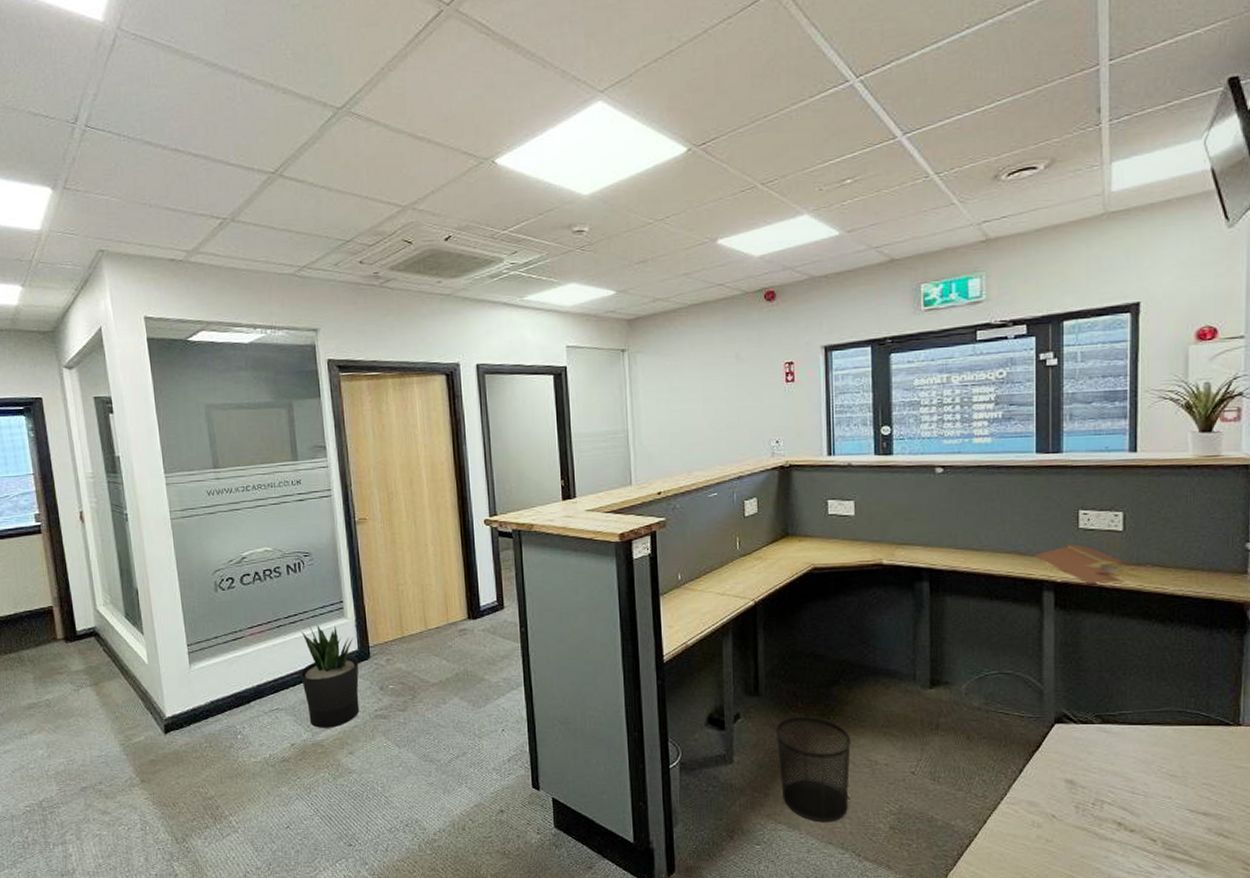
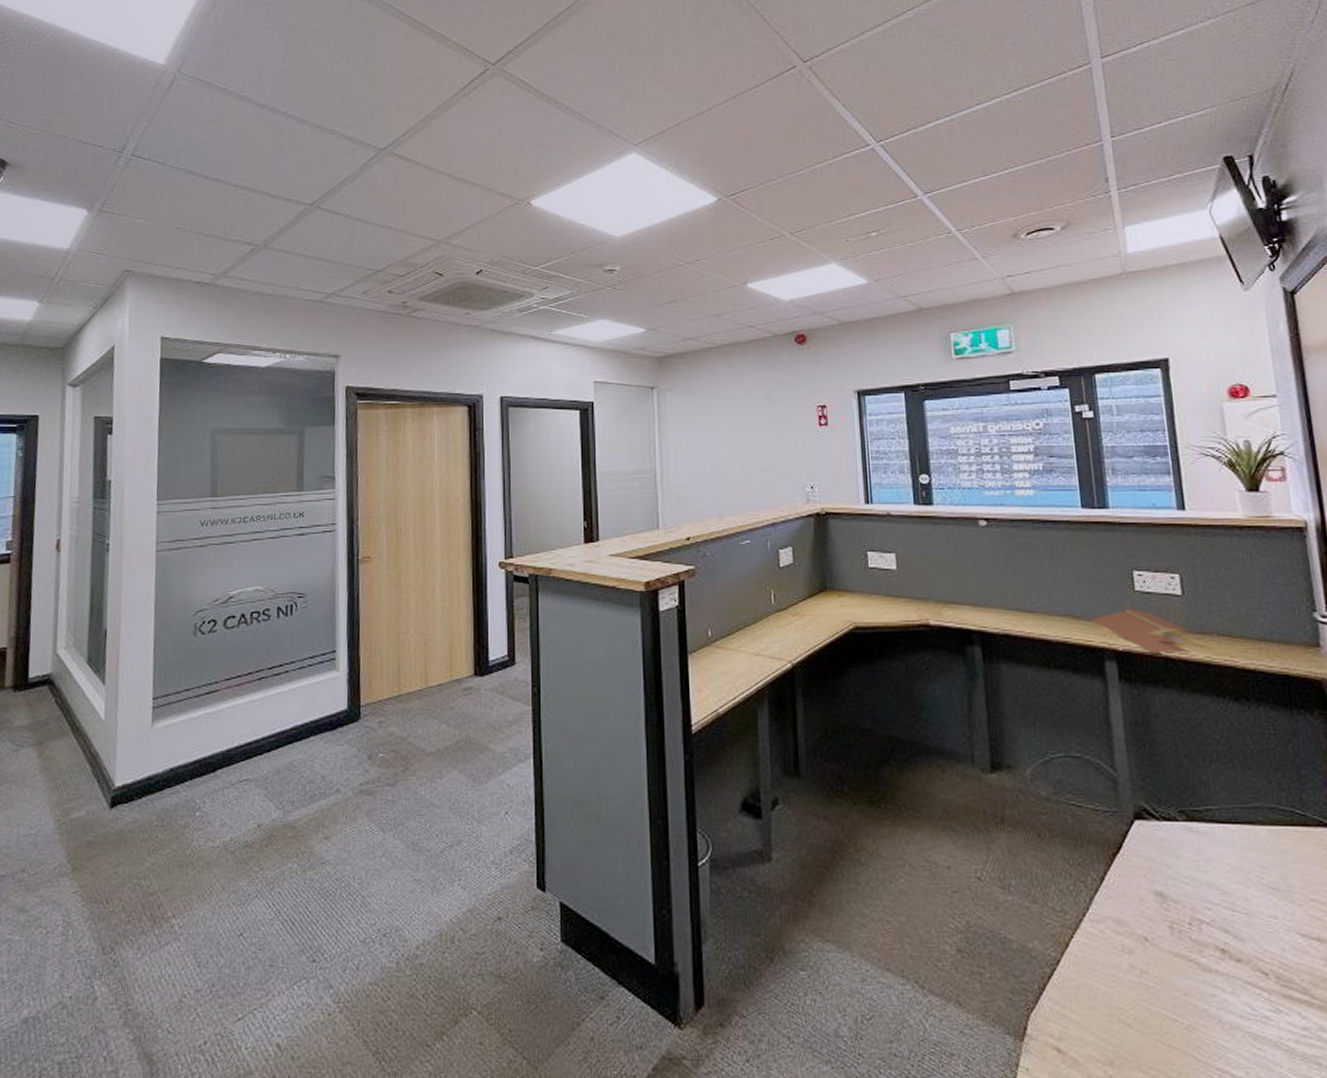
planter: present [300,623,360,728] -> none [277,676,347,805]
waste bin: present [775,716,851,823] -> none [819,803,908,942]

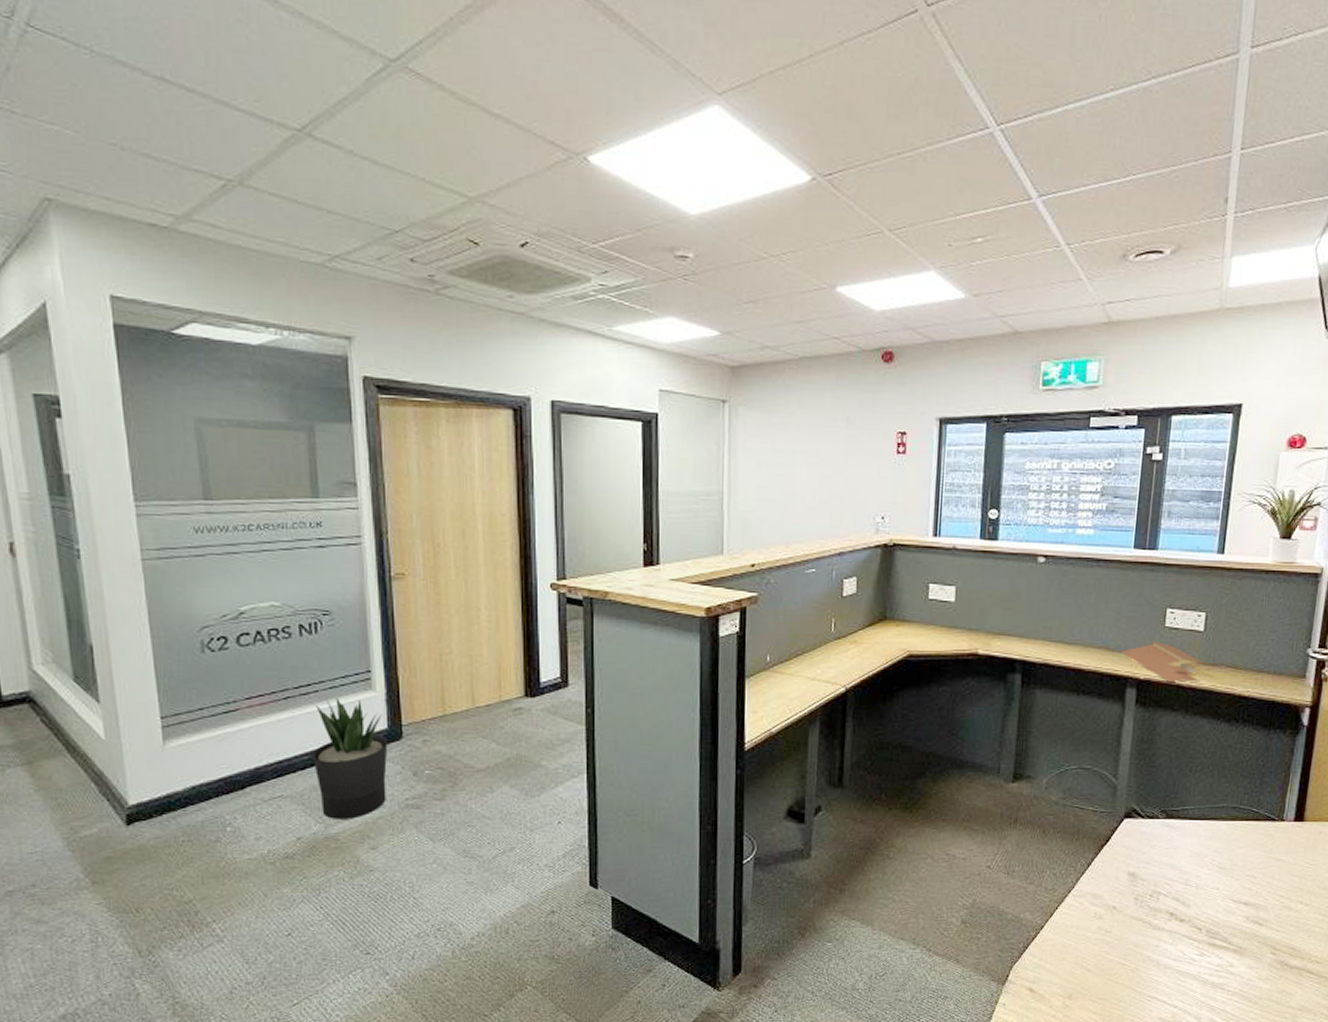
planter: none [277,676,347,805] -> present [311,695,388,819]

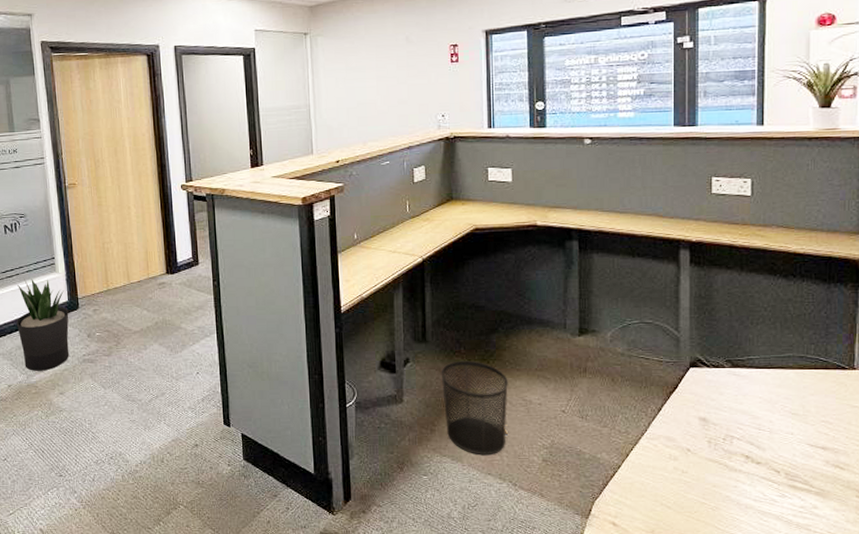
waste bin: none [856,809,931,918] -> present [441,360,508,456]
papers: present [1121,640,1205,683] -> none [671,206,756,244]

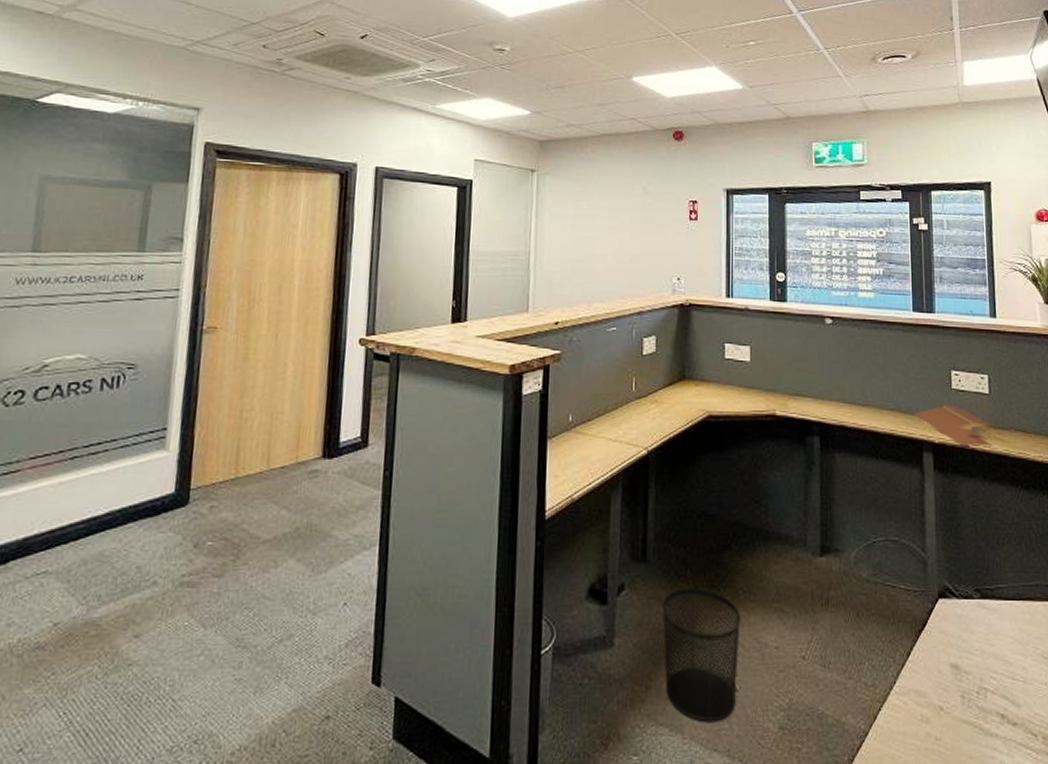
planter: present [16,277,69,371] -> none [87,455,173,600]
papers: none [671,206,756,244] -> present [913,403,995,447]

